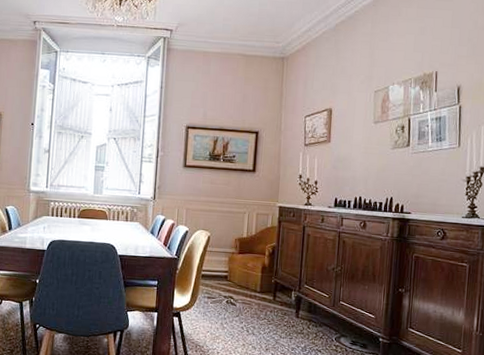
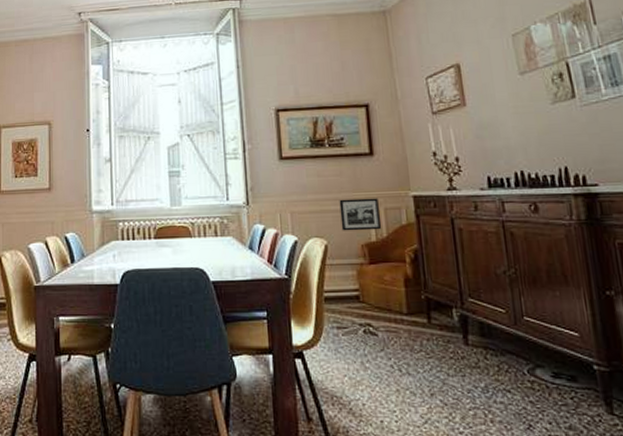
picture frame: none [222,203,253,229] -> present [339,198,382,231]

